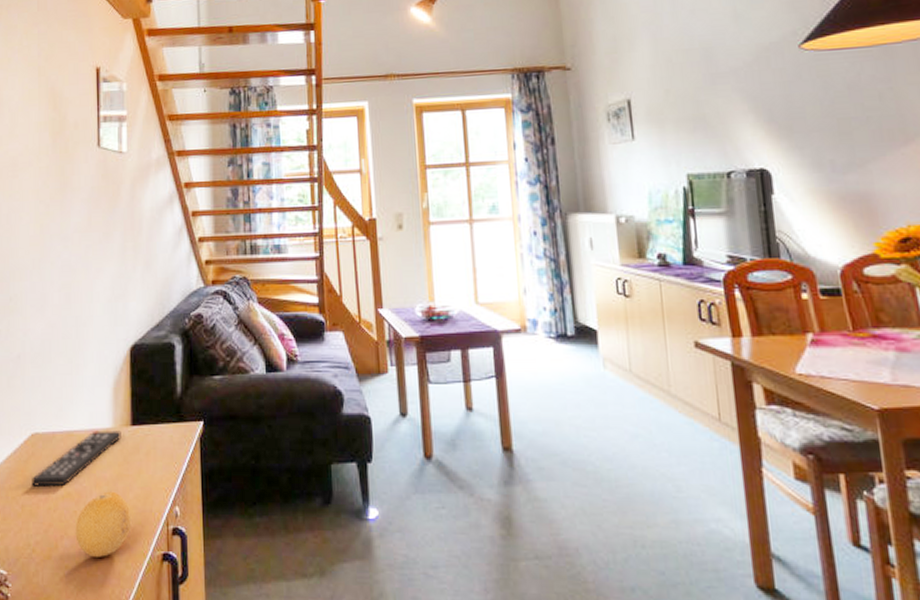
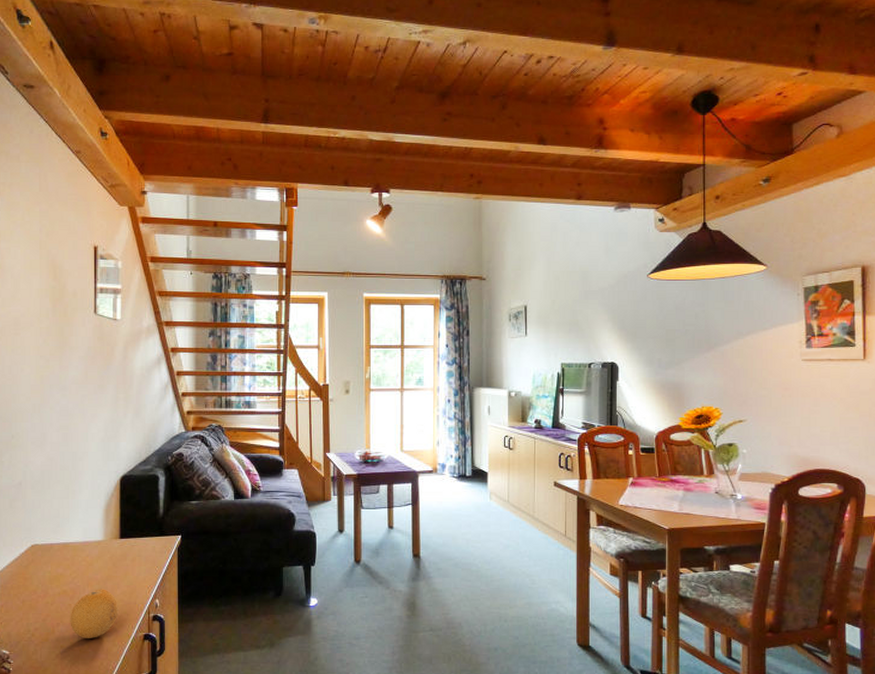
remote control: present [32,430,121,487] -> none [32,542,111,586]

